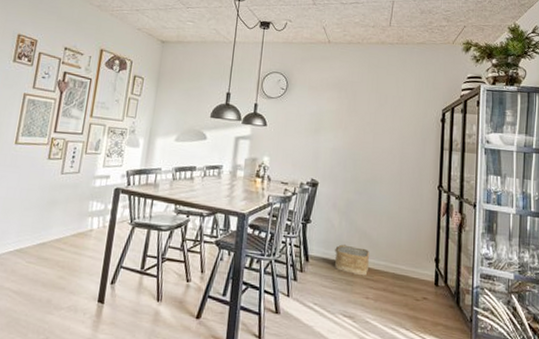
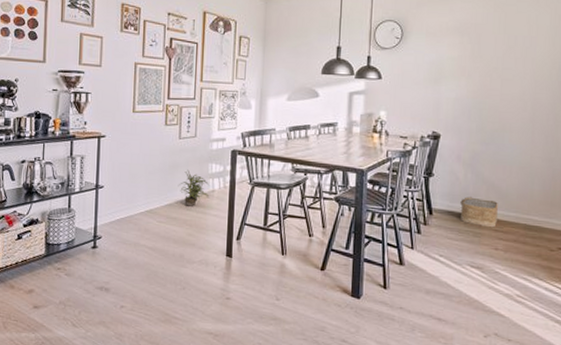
potted plant: none [54,206,88,247] -> present [178,169,210,207]

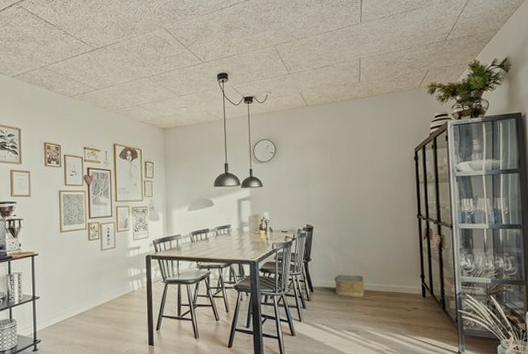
potted plant: present [178,169,210,207] -> none [103,275,131,306]

